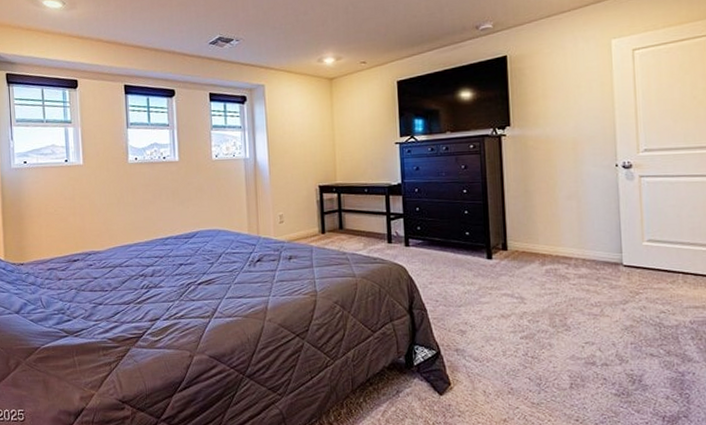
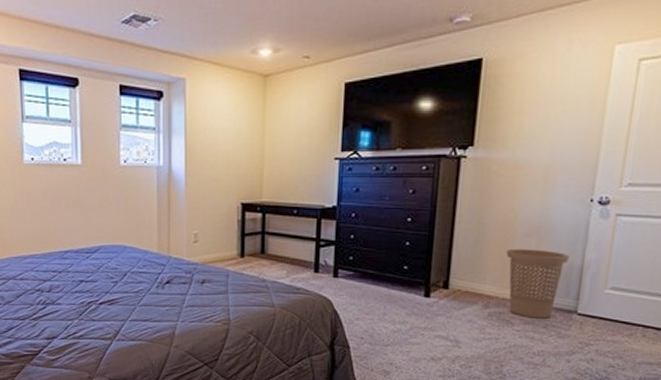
laundry basket: none [553,210,607,272] -> present [506,248,570,319]

